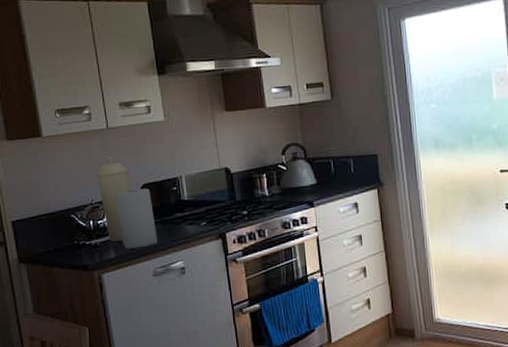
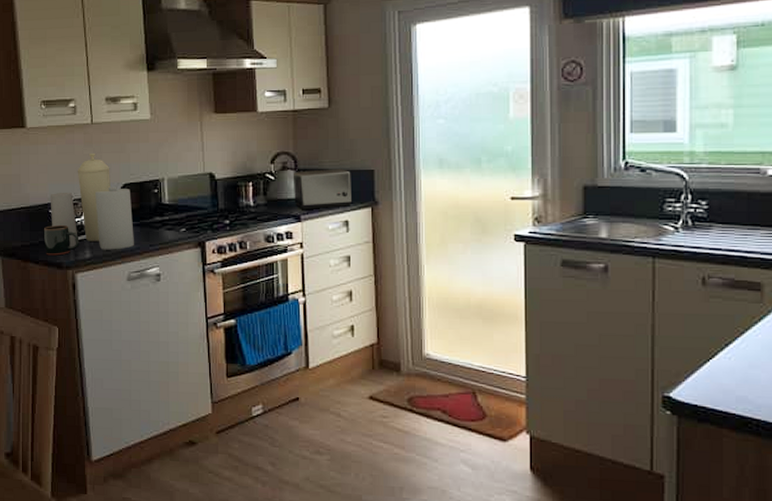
mug: none [66,228,104,259] -> present [43,225,79,256]
canister: none [71,196,101,249] -> present [50,193,77,247]
toaster: none [303,155,359,197] -> present [293,169,351,211]

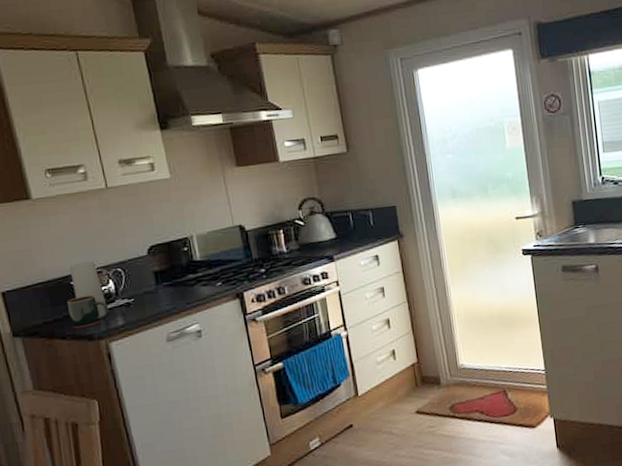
canister: present [77,152,110,241] -> none [96,217,137,309]
paper towel holder: present [95,186,134,250] -> none [120,249,170,315]
toaster: present [293,169,351,211] -> none [321,208,379,251]

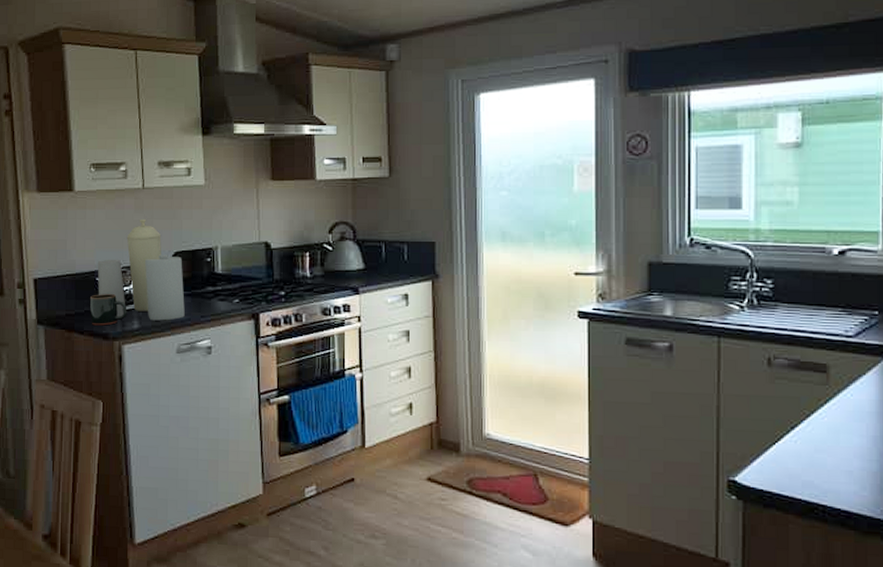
canister: none [96,217,137,309] -> present [126,218,161,312]
paper towel holder: none [120,249,170,315] -> present [145,254,185,321]

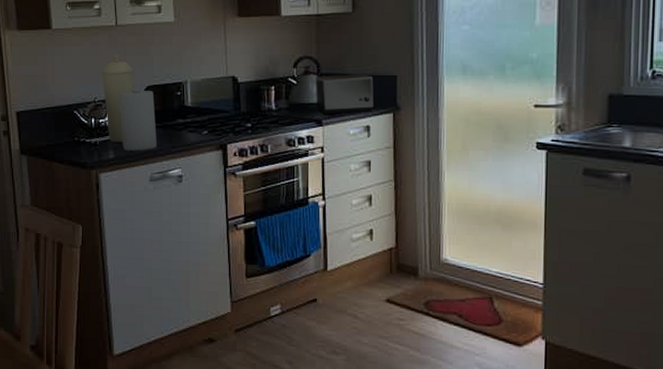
mug: present [89,294,127,326] -> none [68,126,103,156]
canister: present [97,260,125,317] -> none [74,94,101,148]
toaster: none [351,240,412,283] -> present [315,74,374,115]

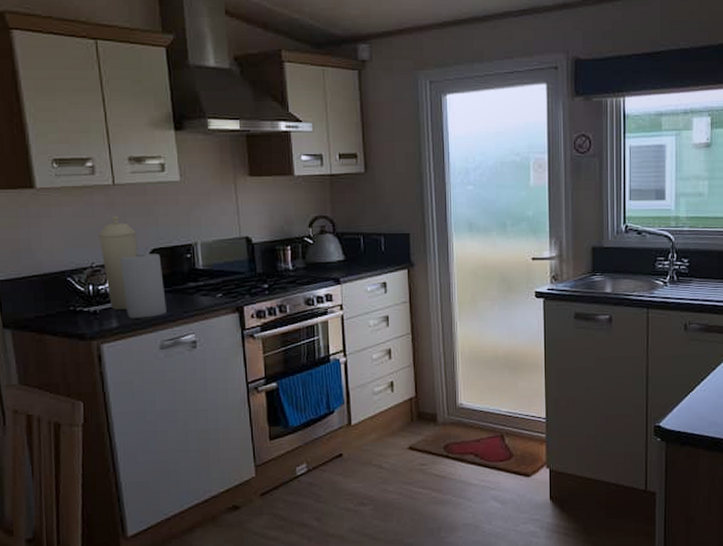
toaster: present [315,74,374,115] -> none [331,232,389,273]

